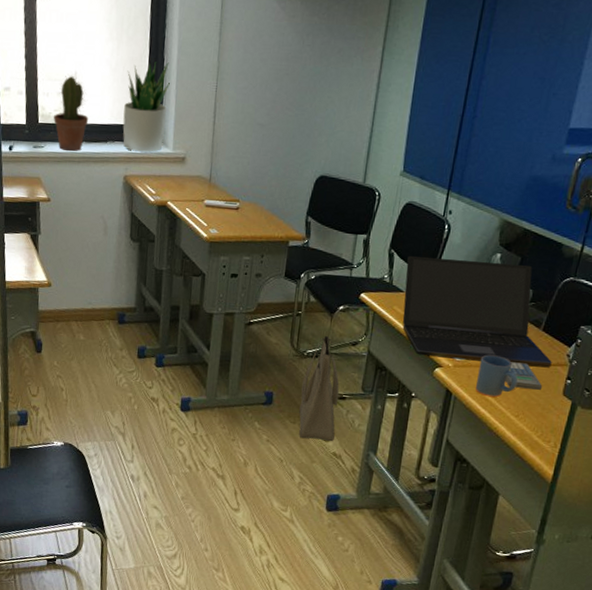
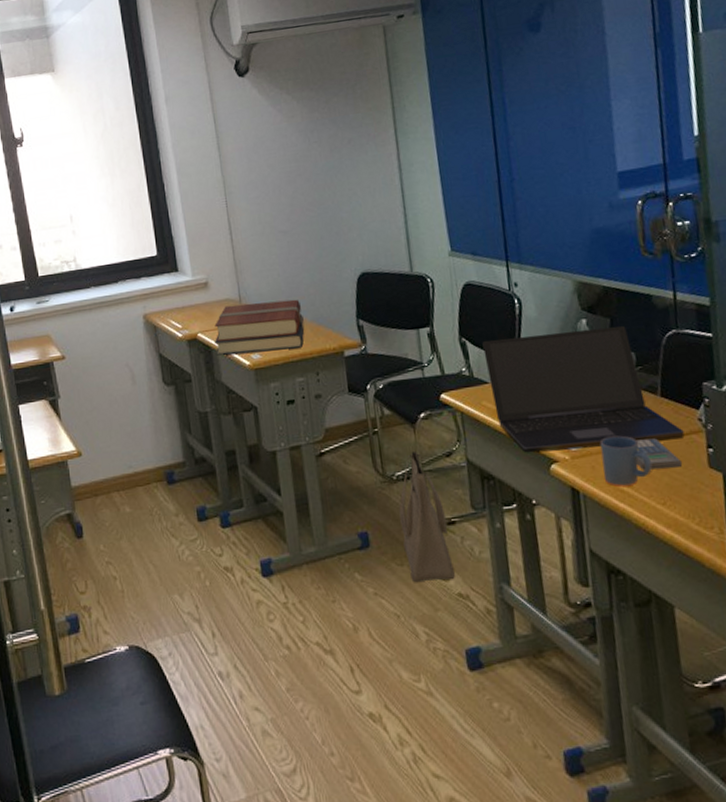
cactus: present [54,75,89,152] -> none [55,219,94,301]
planter: present [122,62,170,153] -> none [126,187,180,287]
books: none [180,182,262,231] -> present [214,299,305,356]

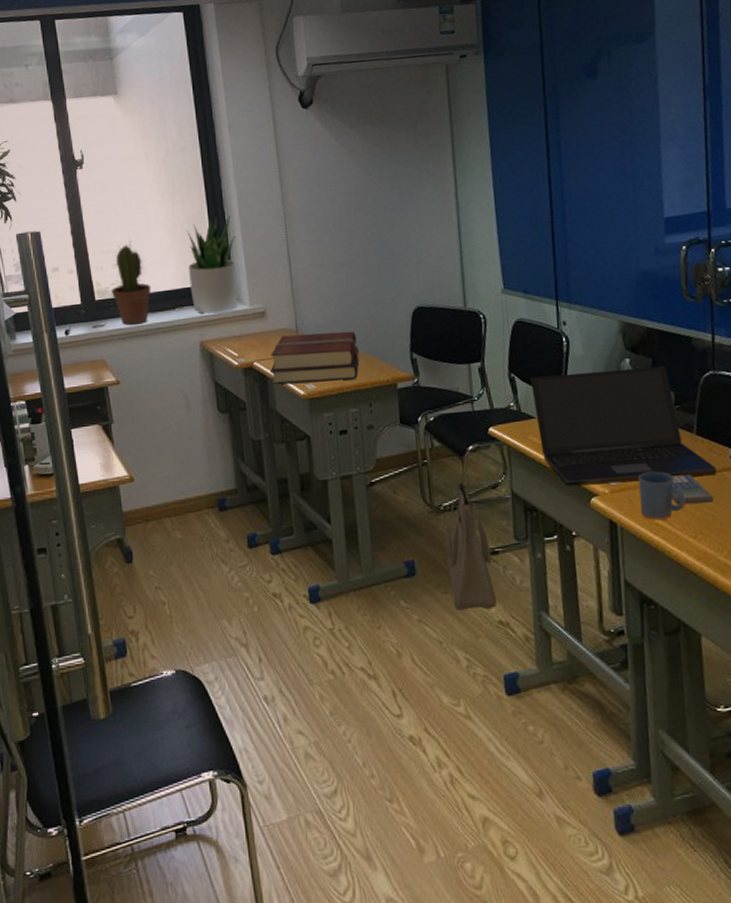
cactus: none [55,219,94,301] -> present [112,244,152,326]
planter: none [126,187,180,287] -> present [186,215,238,315]

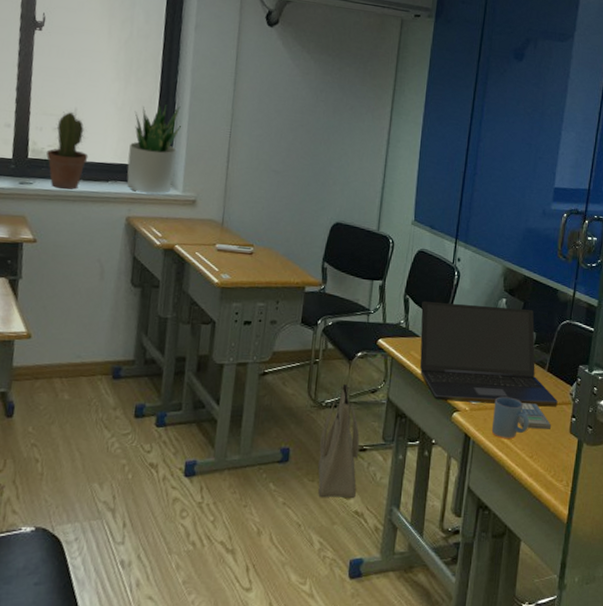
books: present [270,331,360,385] -> none [188,225,277,276]

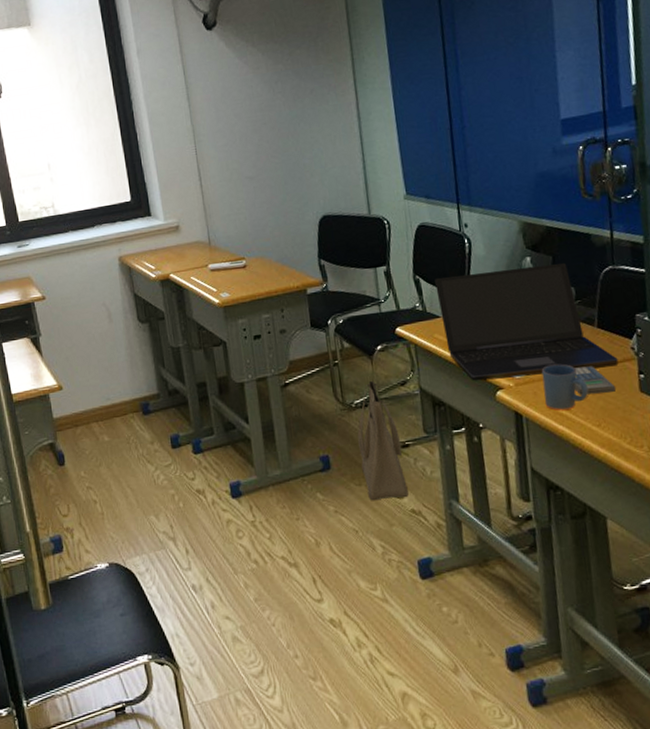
cactus: present [46,111,89,190] -> none [34,167,71,245]
planter: present [126,104,181,195] -> none [101,136,153,231]

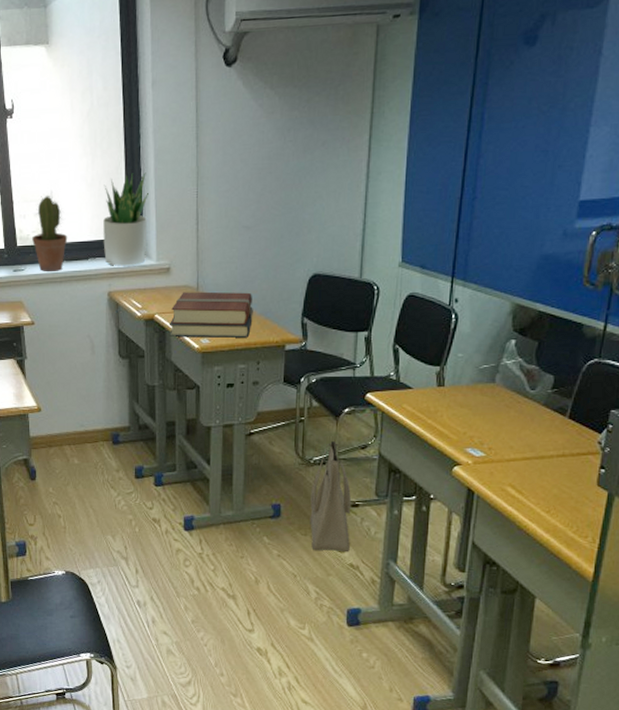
cactus: none [34,167,71,245] -> present [32,194,68,273]
planter: none [101,136,153,231] -> present [103,172,148,267]
books: none [186,241,270,295] -> present [169,291,253,338]
laptop: present [434,263,619,381] -> none [413,350,582,456]
mug: present [541,363,589,411] -> none [499,448,546,494]
calculator: present [574,366,617,395] -> none [531,454,574,482]

